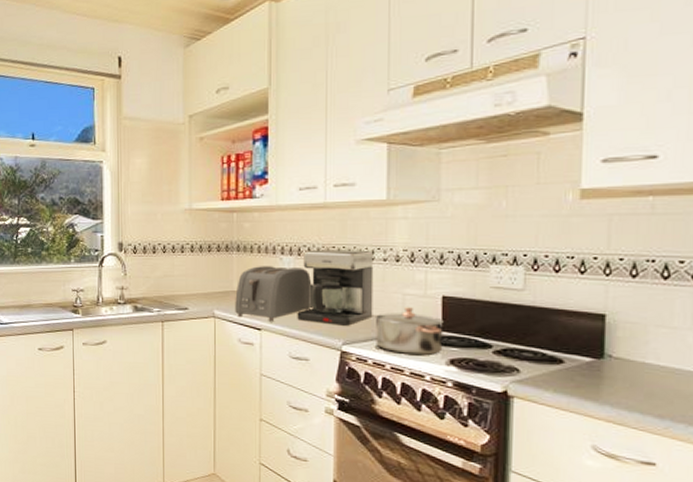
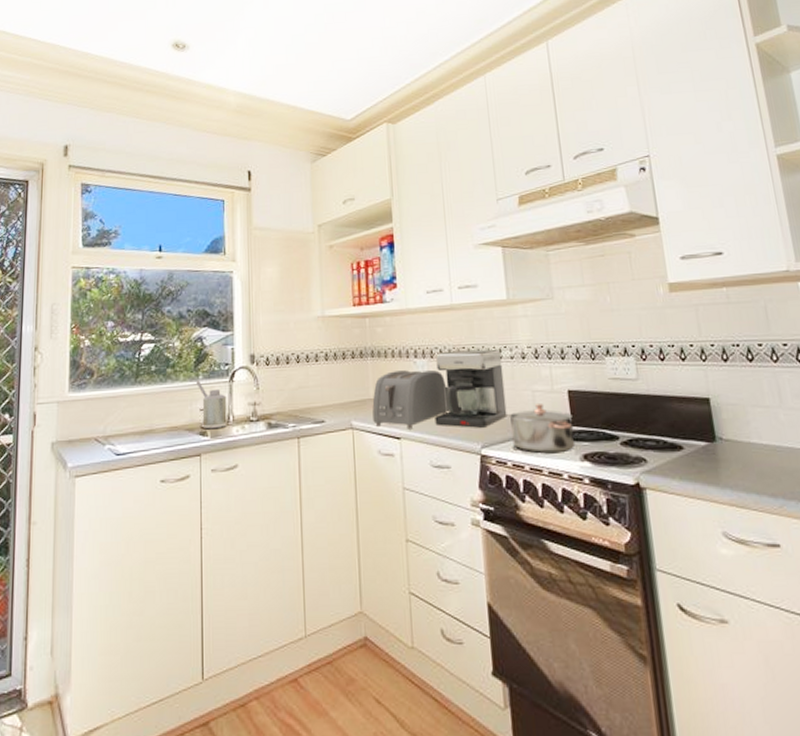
soap dispenser: none [69,264,97,308] -> present [196,381,227,430]

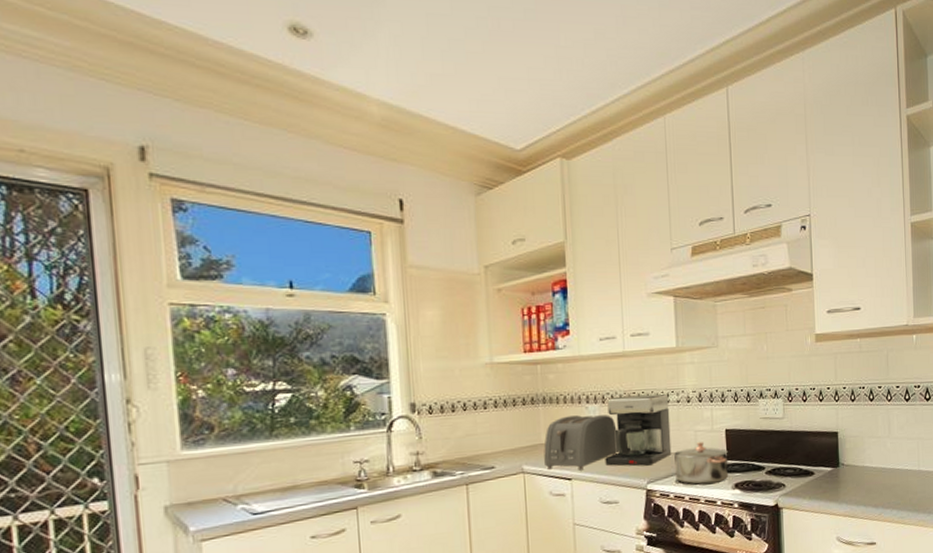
soap dispenser: present [196,381,227,430] -> none [347,432,387,482]

